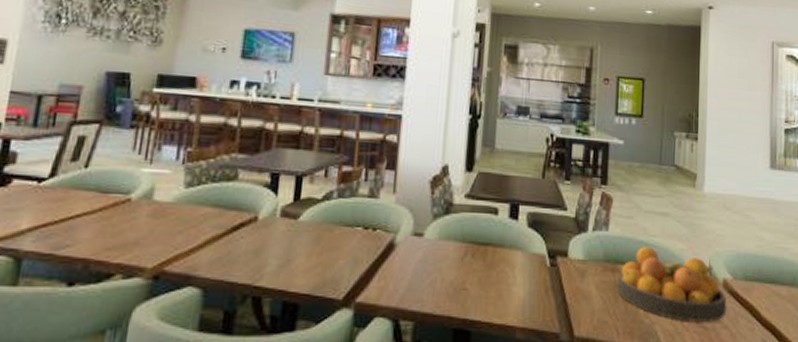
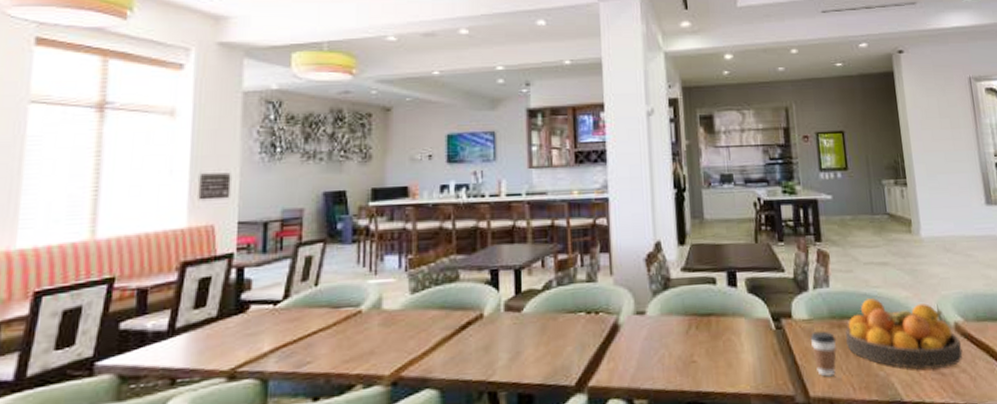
coffee cup: none [583,272,608,319] -> present [811,331,837,377]

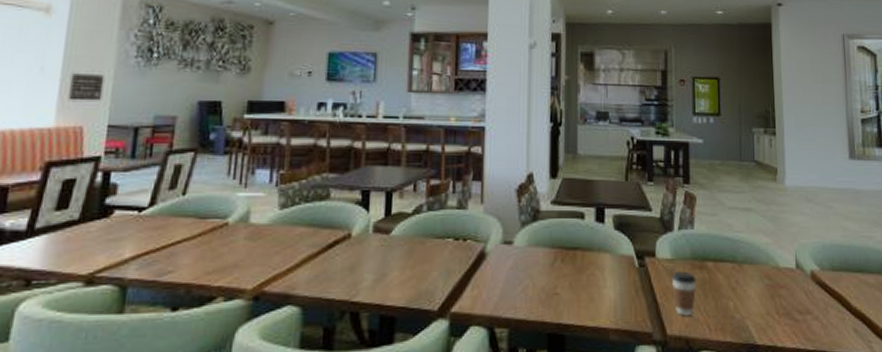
fruit bowl: present [845,298,963,369] -> none [706,243,816,314]

